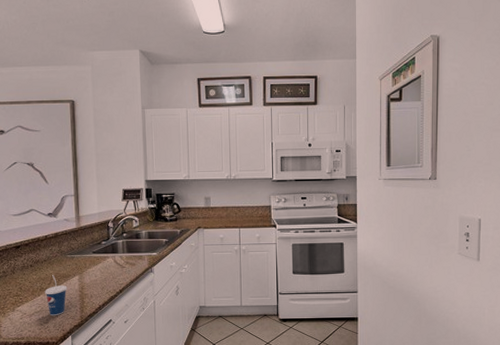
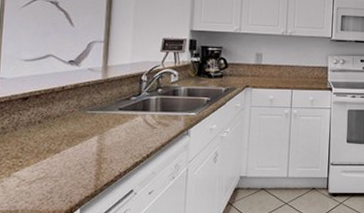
cup: present [44,275,67,316] -> none [53,134,82,184]

